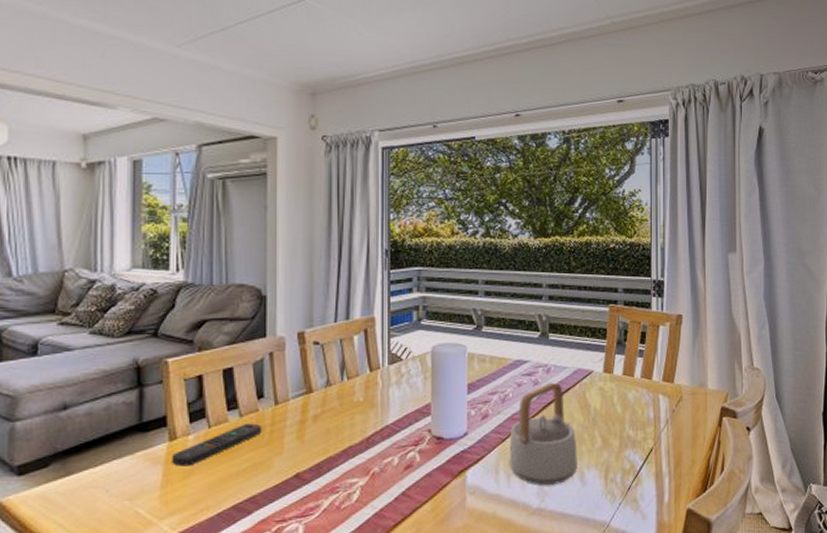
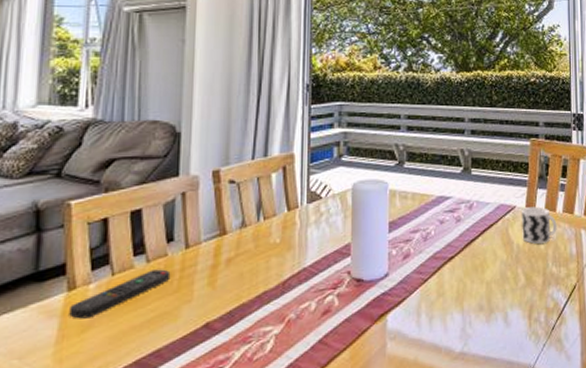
teapot: present [509,382,577,486] -> none [431,218,501,328]
cup: none [599,372,635,408] -> present [522,206,557,244]

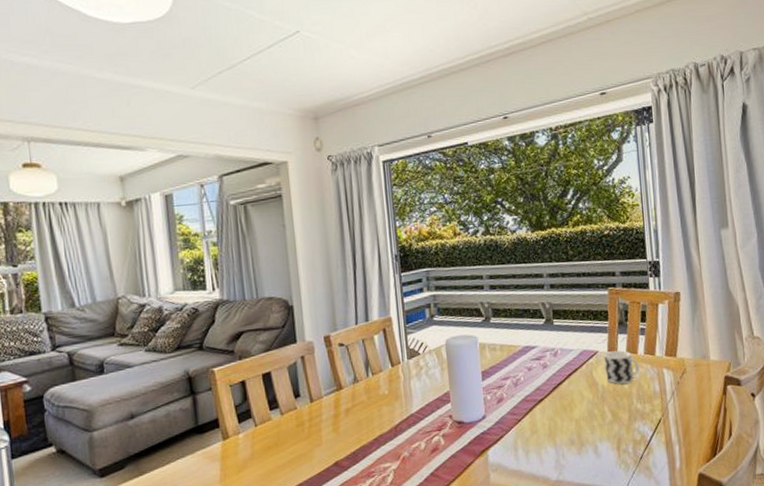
remote control: present [69,269,171,319] -> none [226,420,302,462]

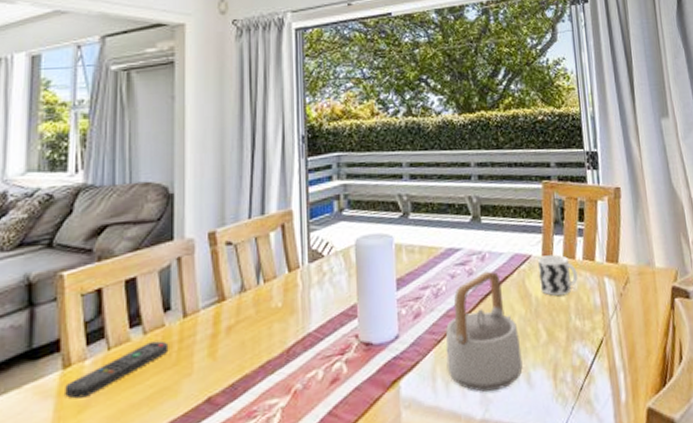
remote control: none [226,420,302,462] -> present [65,340,169,399]
teapot: none [525,364,591,460] -> present [445,271,523,392]

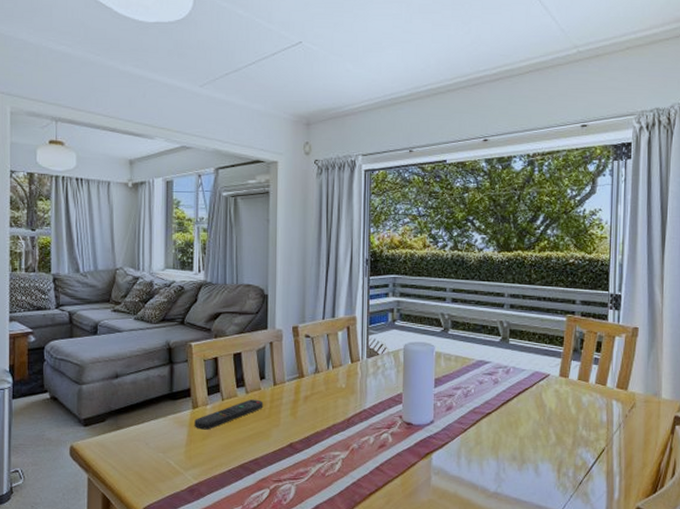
teapot: present [445,271,523,392] -> none [470,382,533,474]
cup: present [538,254,578,296] -> none [555,376,589,409]

